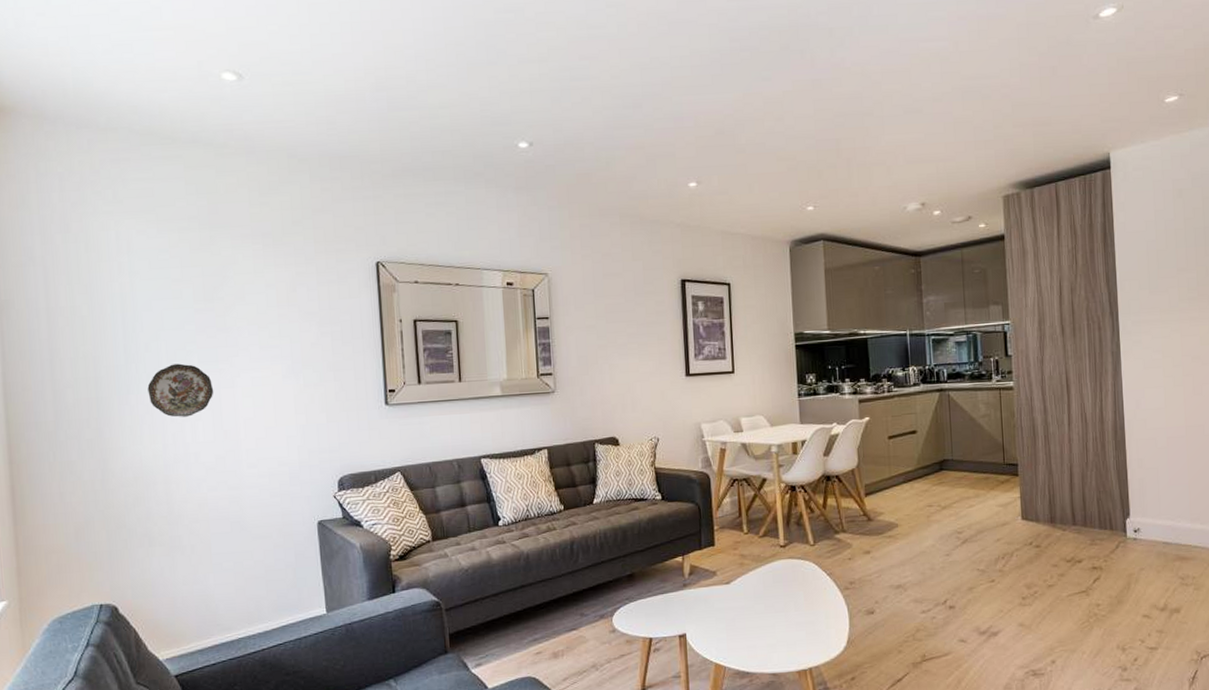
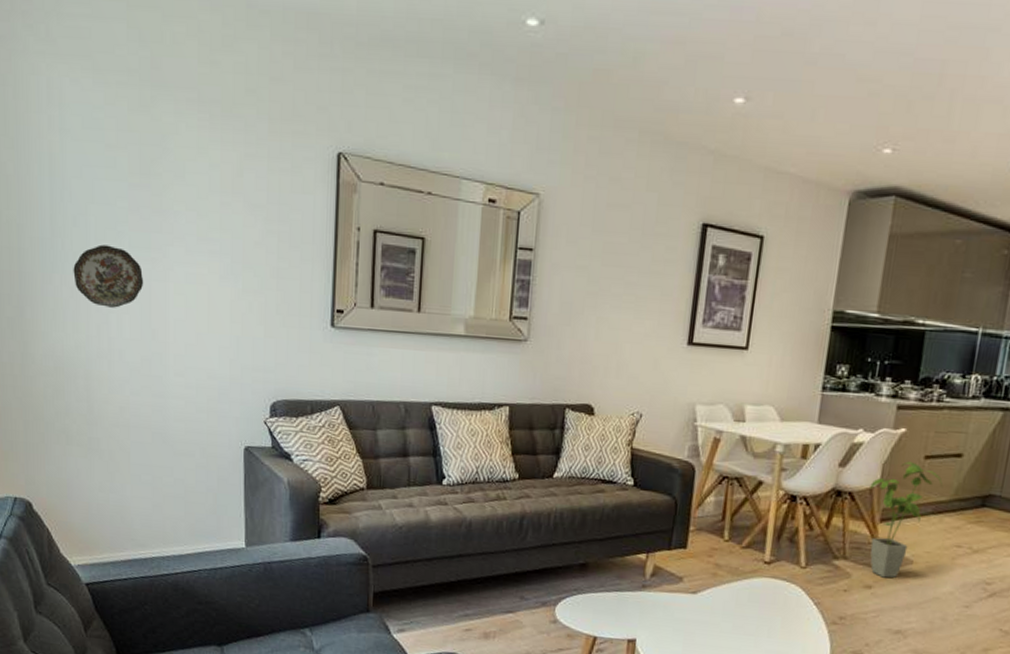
house plant: none [851,443,906,543] -> present [870,461,943,578]

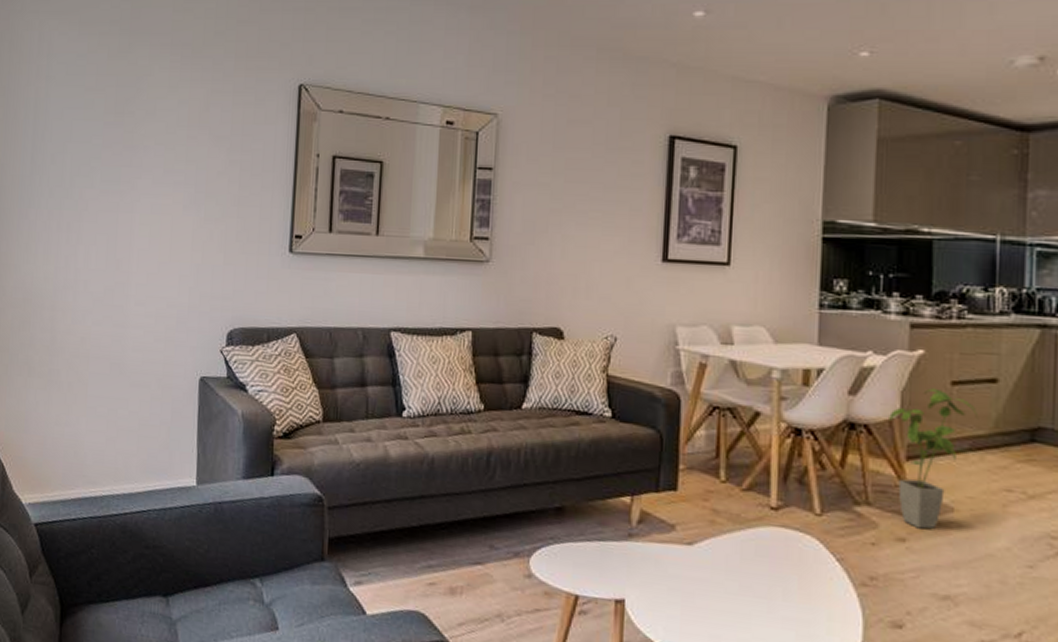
decorative plate: present [73,244,144,308] -> none [47,180,112,240]

